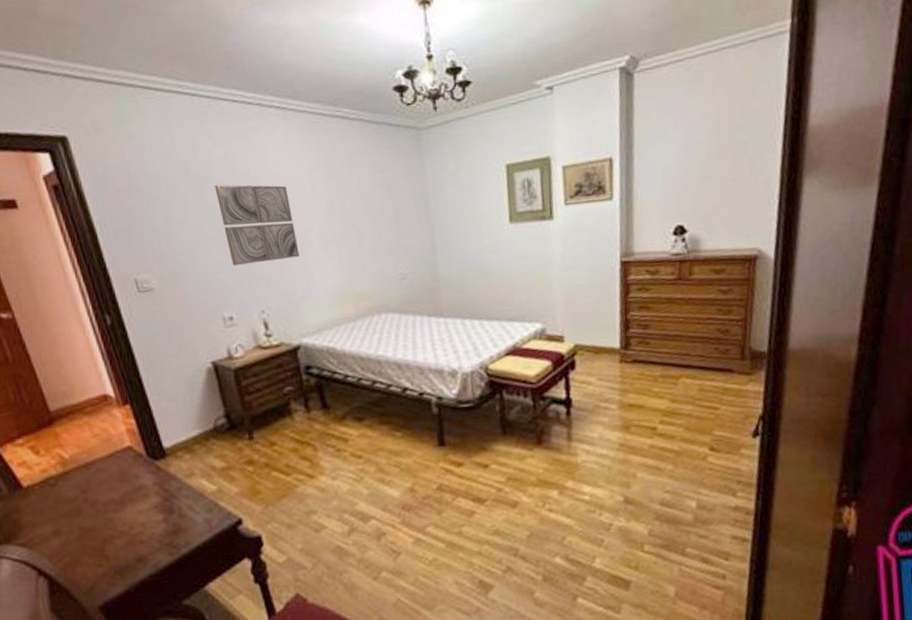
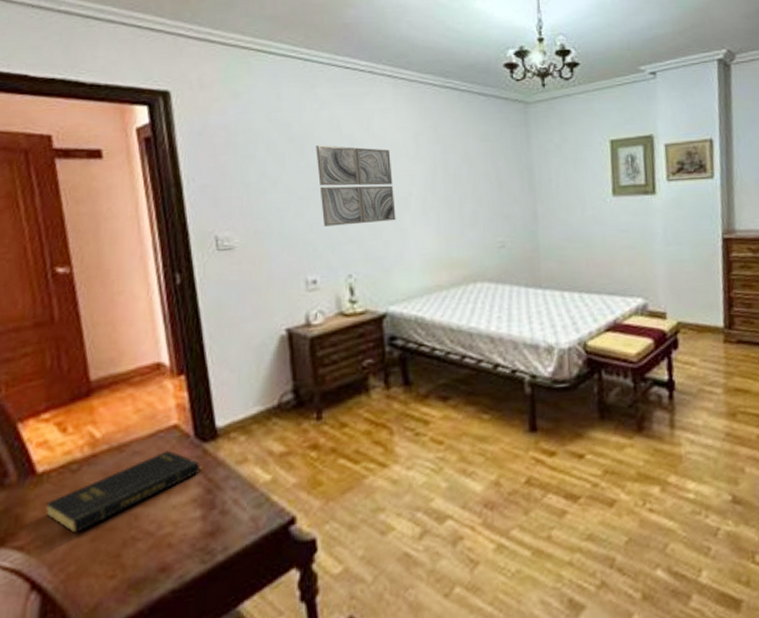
book: none [35,467,157,533] -> present [45,450,202,533]

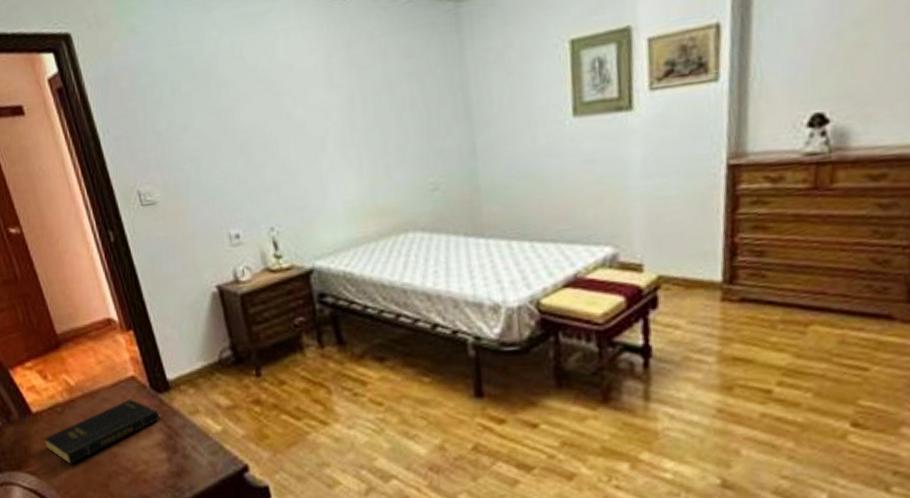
wall art: present [316,145,396,227] -> none [220,79,314,175]

